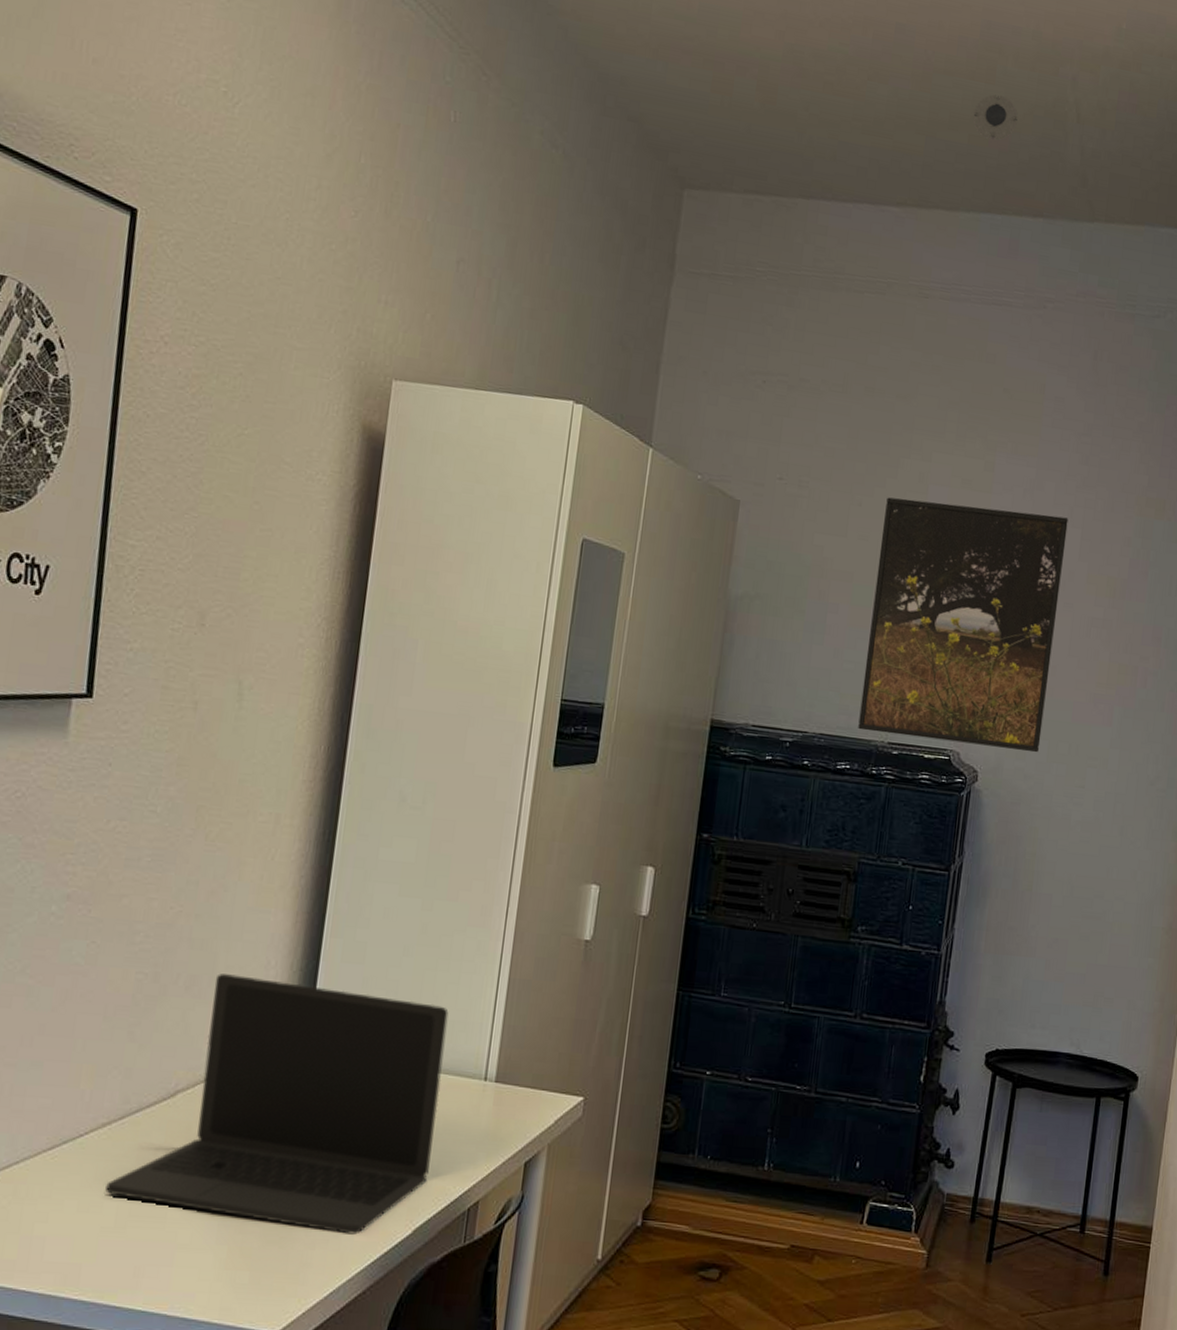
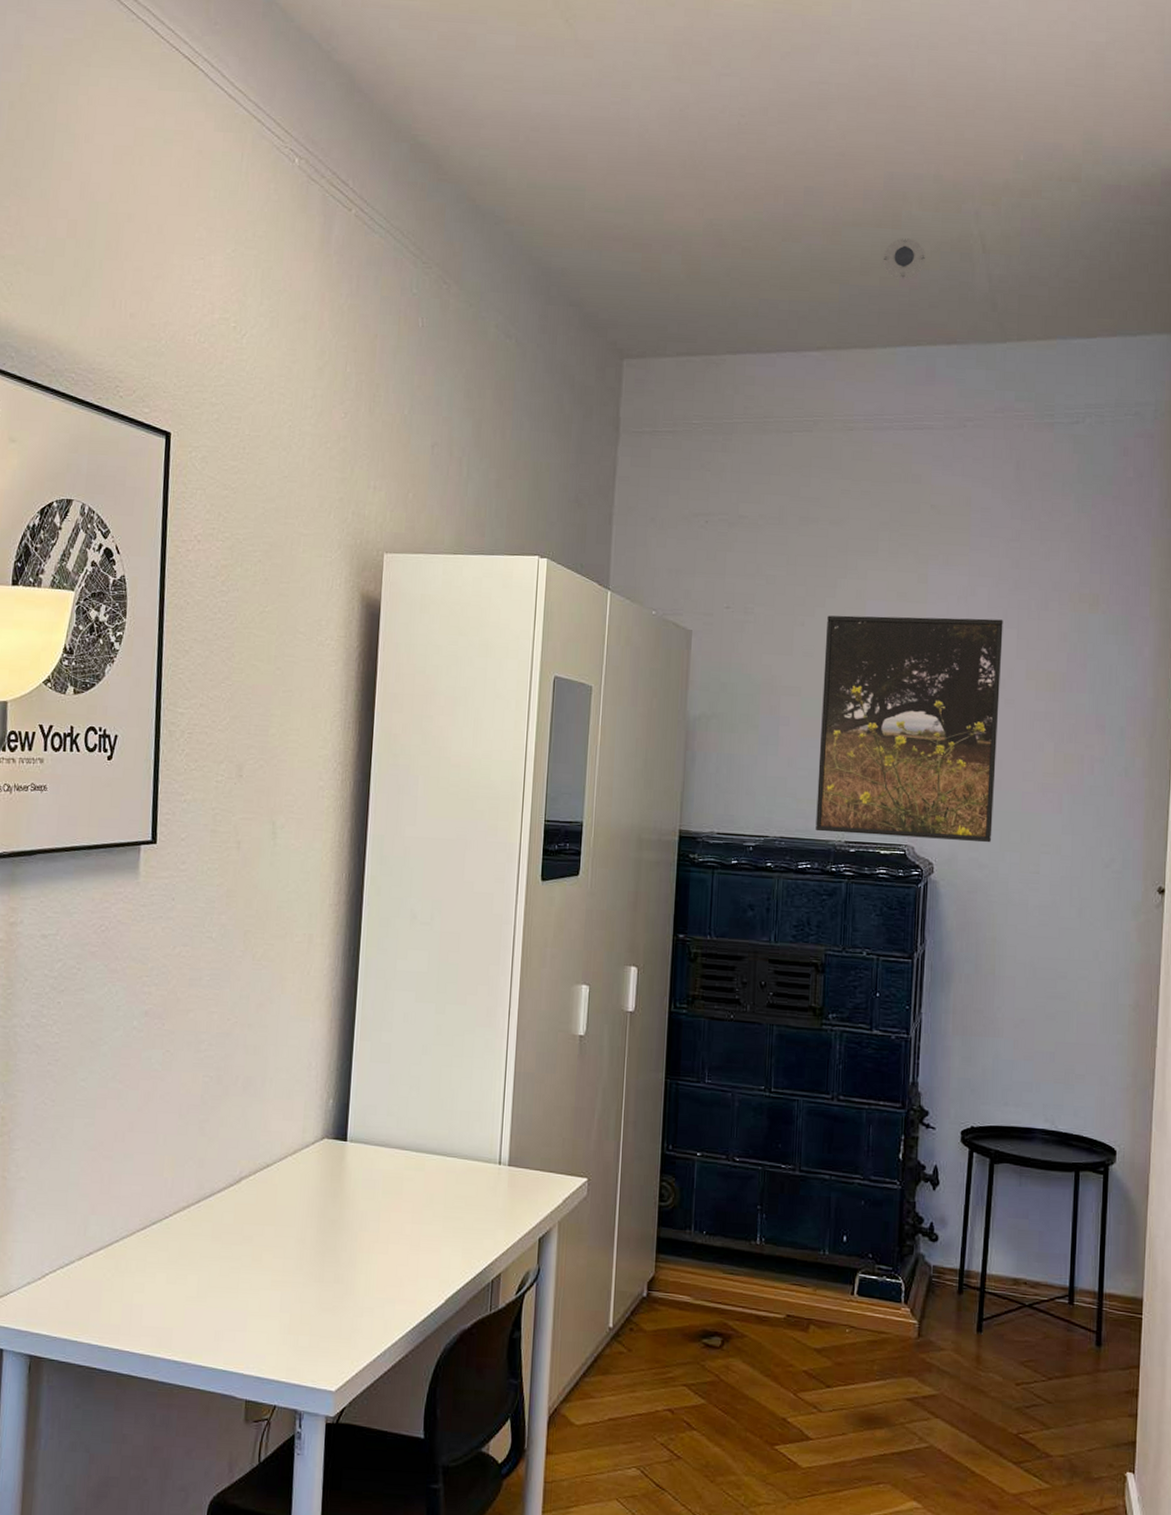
laptop: present [105,973,449,1235] -> none [188,1075,464,1304]

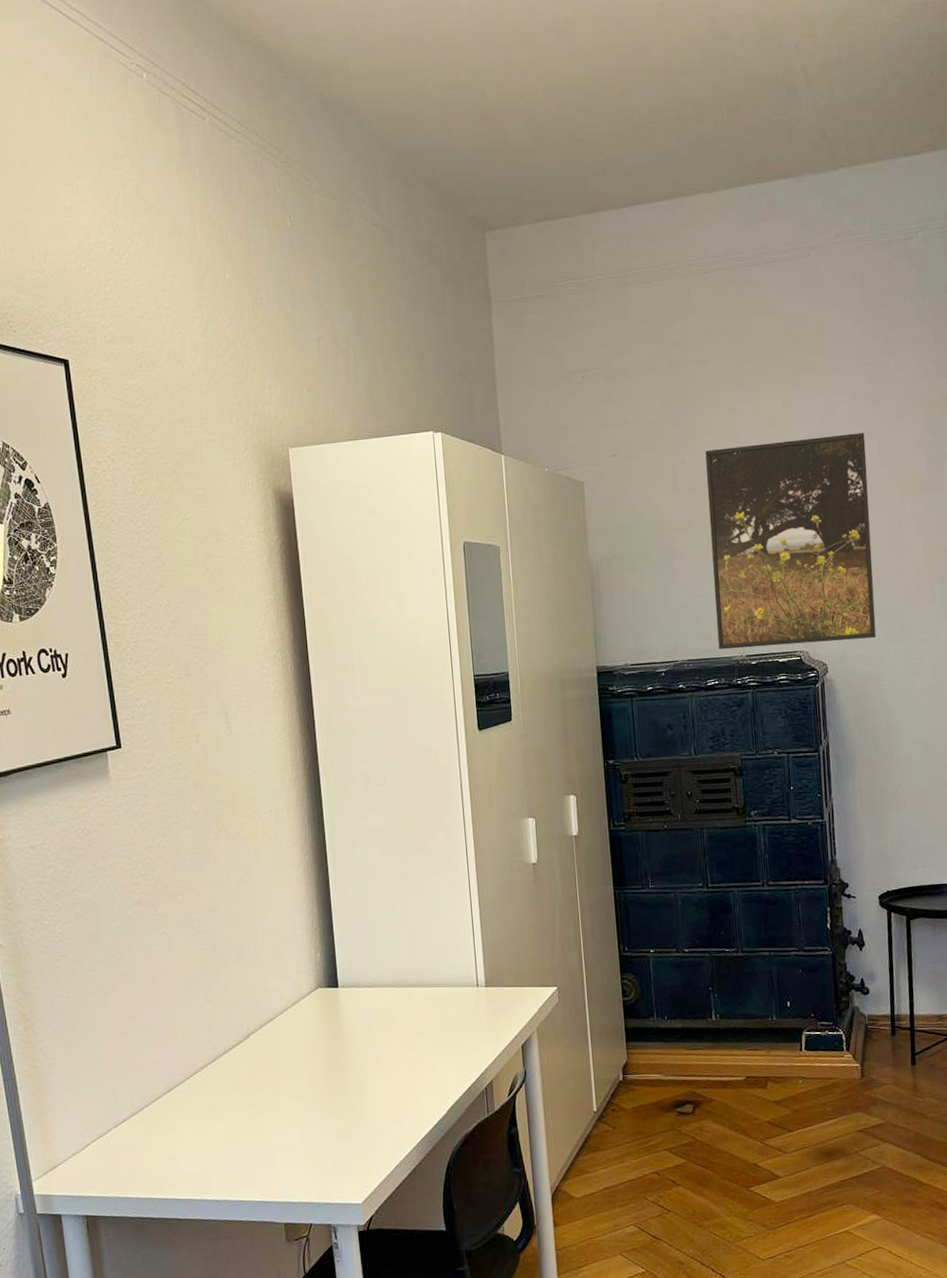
smoke detector: present [883,238,925,280] -> none [714,79,754,122]

